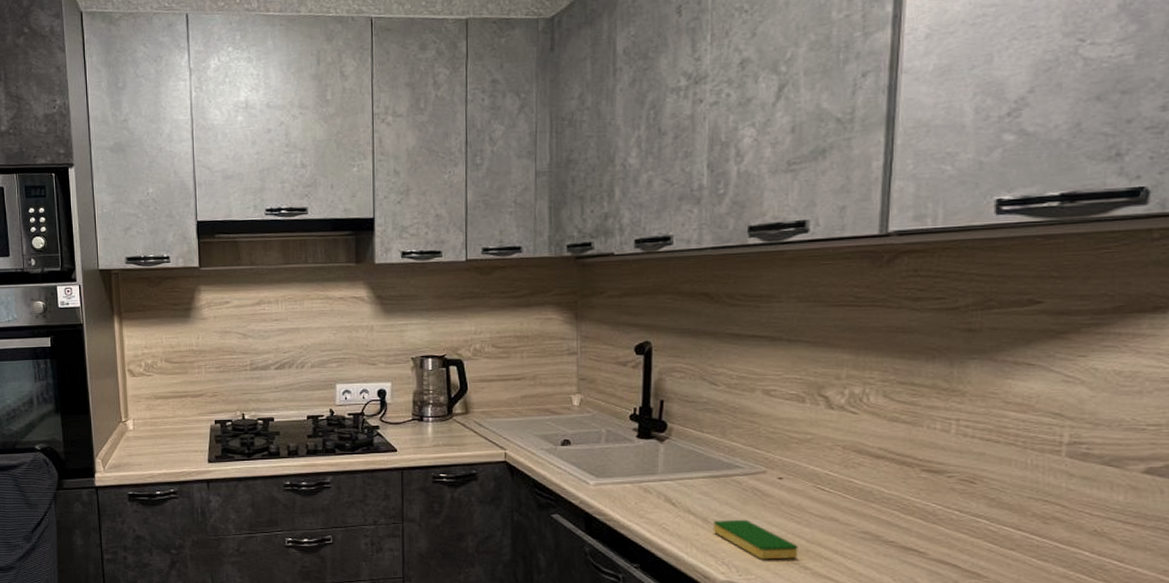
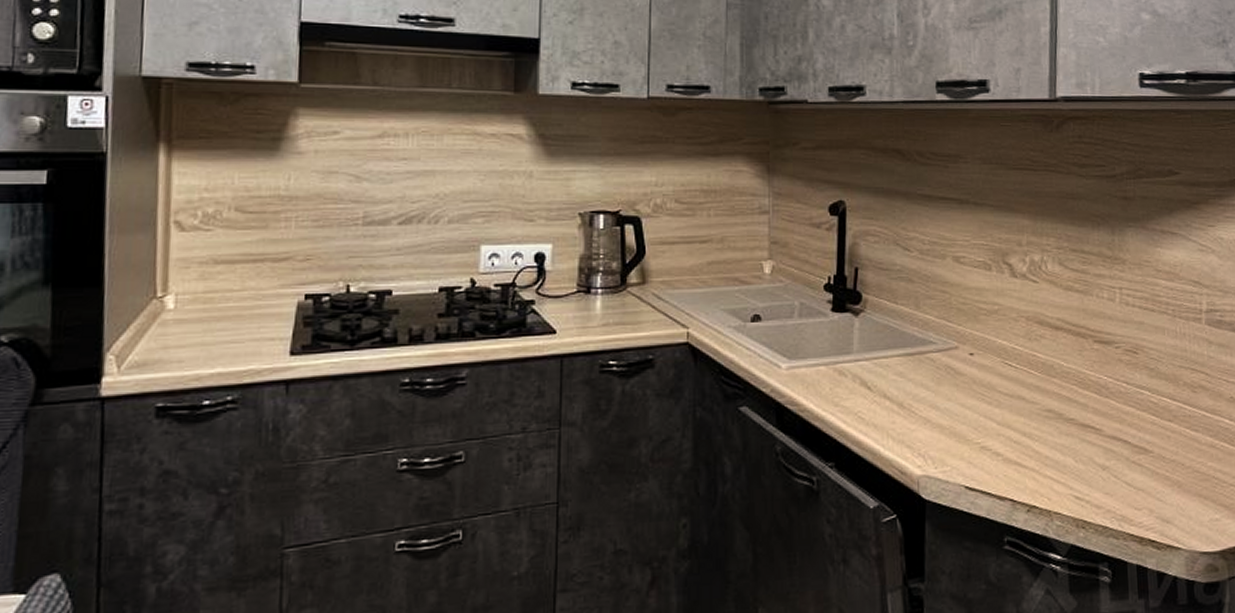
dish sponge: present [713,519,798,560] -> none [908,402,990,448]

